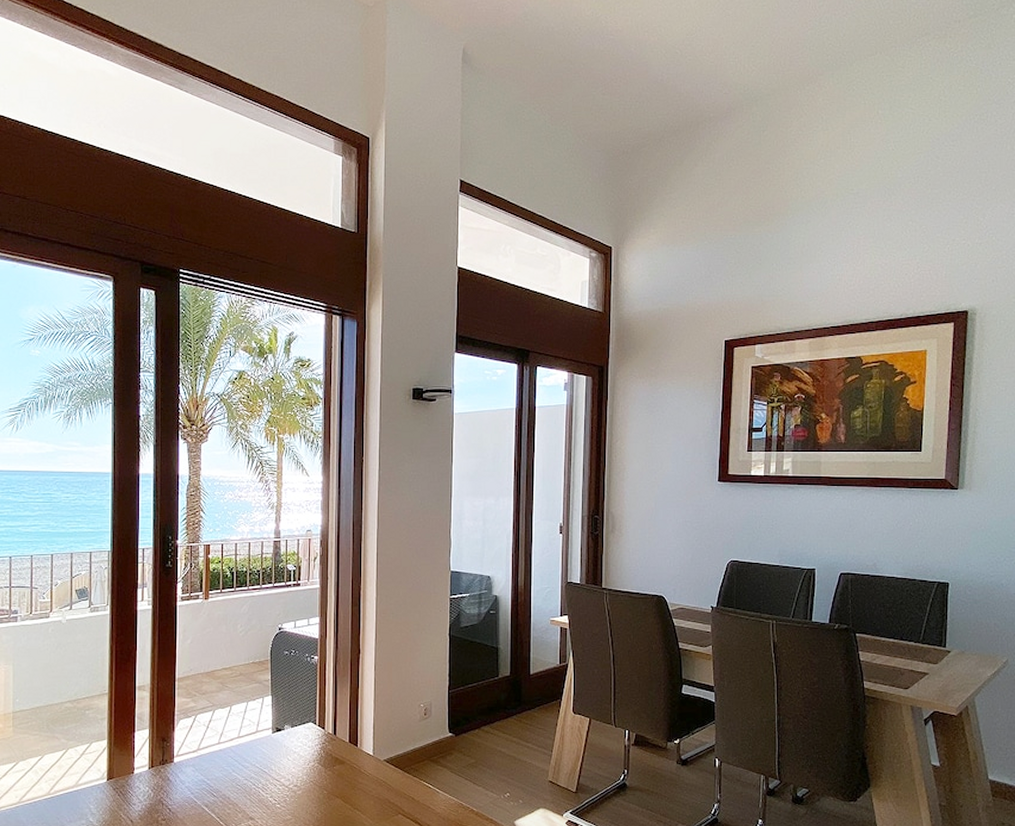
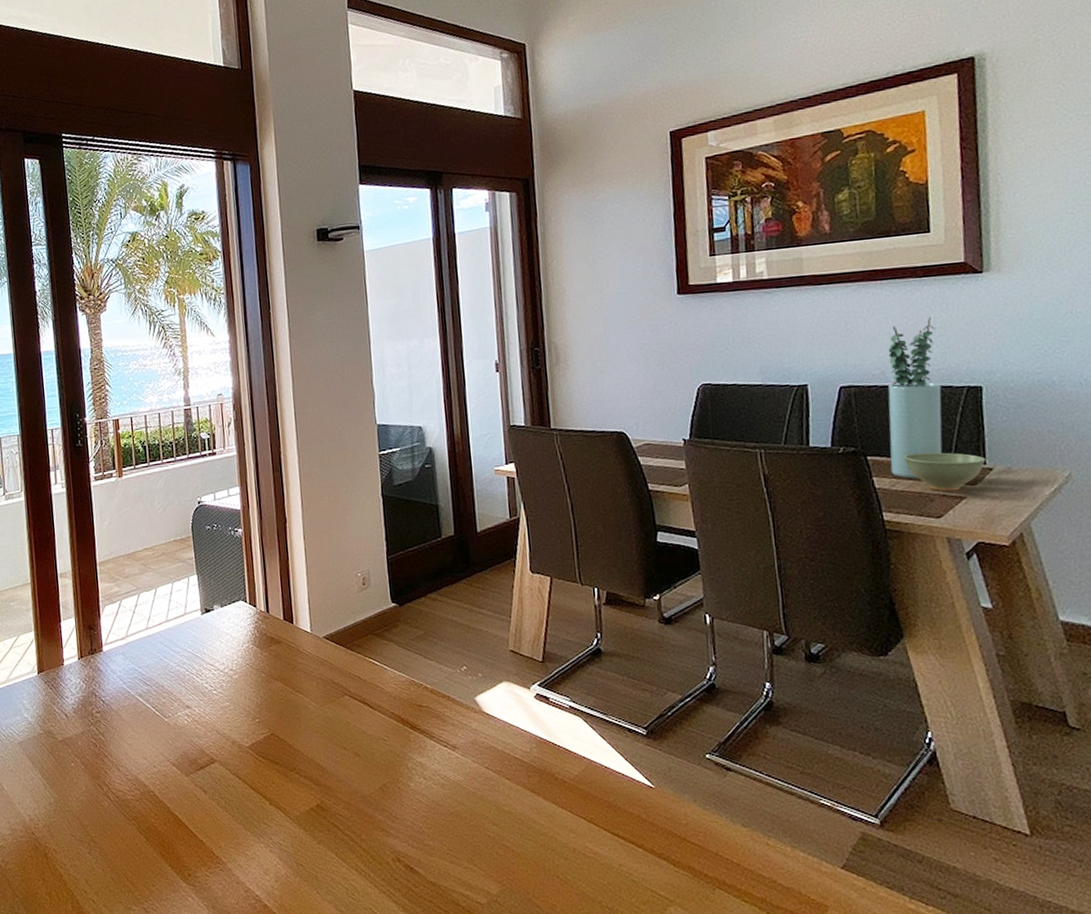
vase: none [873,521,918,656] -> present [887,317,943,480]
bowl: none [884,634,946,668] -> present [903,452,986,492]

